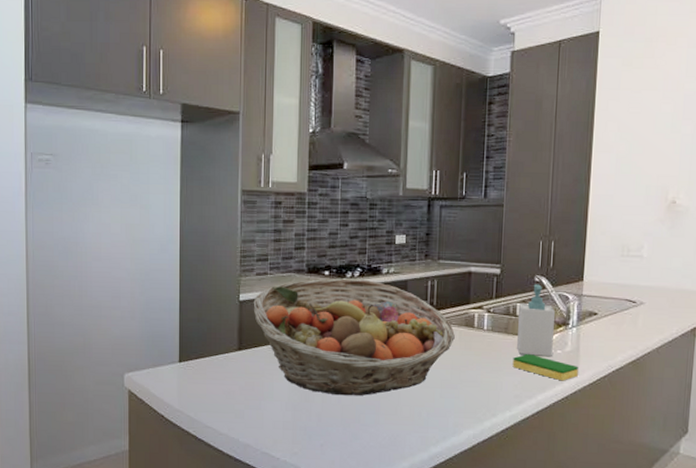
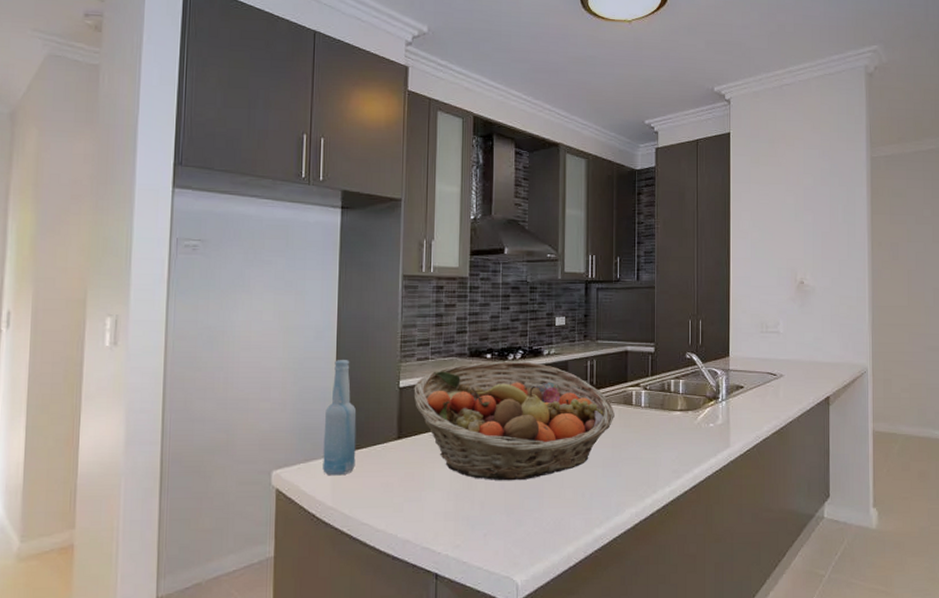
bottle: none [170,272,200,381] -> present [323,360,357,476]
dish sponge: present [512,354,578,381] -> none [670,429,730,454]
soap bottle: present [517,284,555,356] -> none [673,361,706,430]

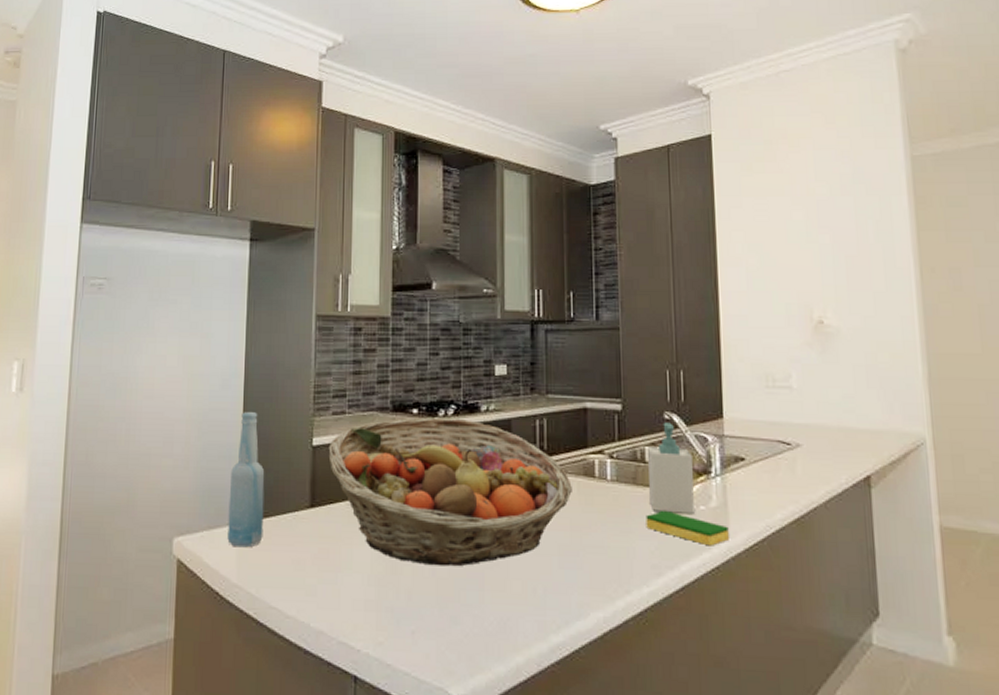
dish sponge: none [670,429,730,454] -> present [646,511,729,546]
soap bottle: none [673,361,706,430] -> present [648,422,694,514]

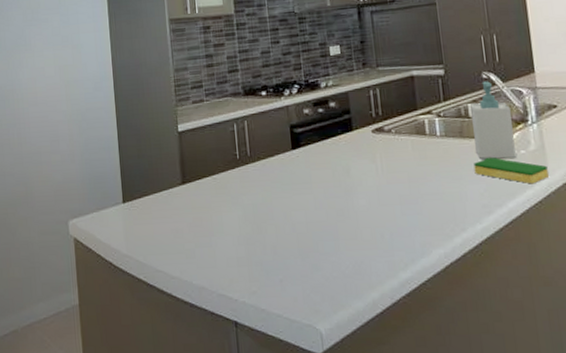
bottle: present [227,412,265,548] -> none [111,108,145,224]
fruit basket: present [328,417,572,566] -> none [192,95,407,223]

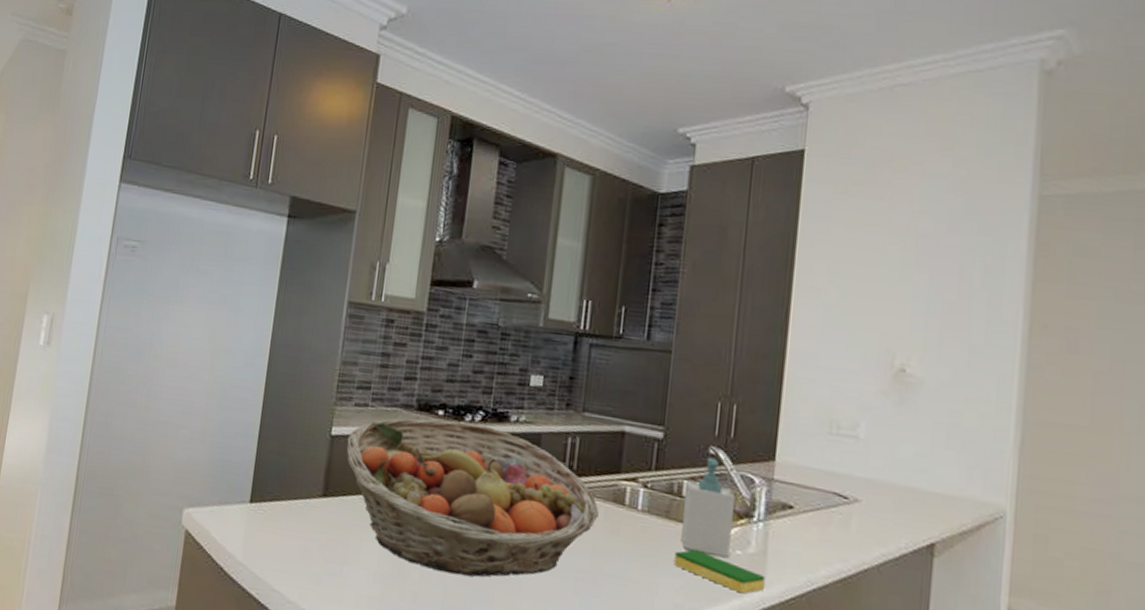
fruit basket: none [192,95,407,223] -> present [346,418,599,577]

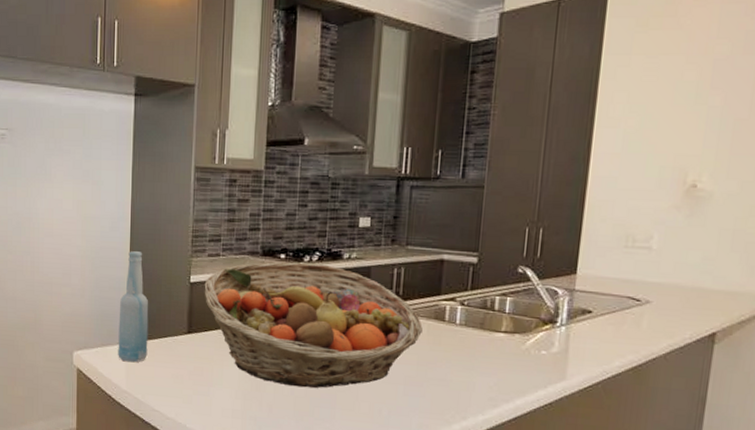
bottle: none [236,392,281,528] -> present [118,251,149,363]
dish sponge: present [674,549,765,594] -> none [488,353,566,386]
soap bottle: present [681,457,735,557] -> none [494,276,541,357]

